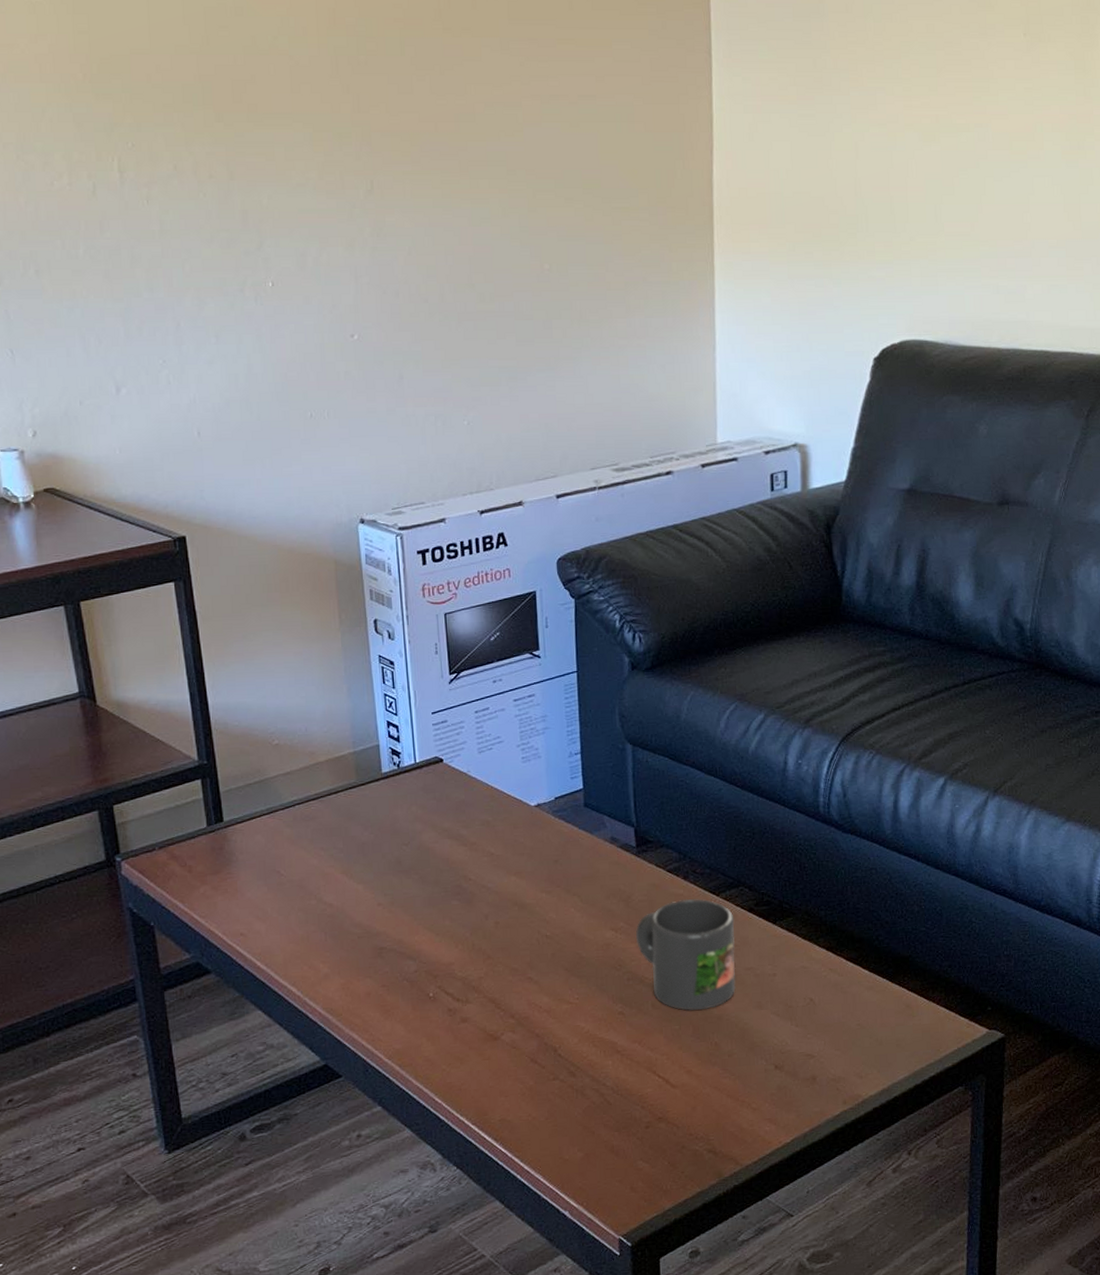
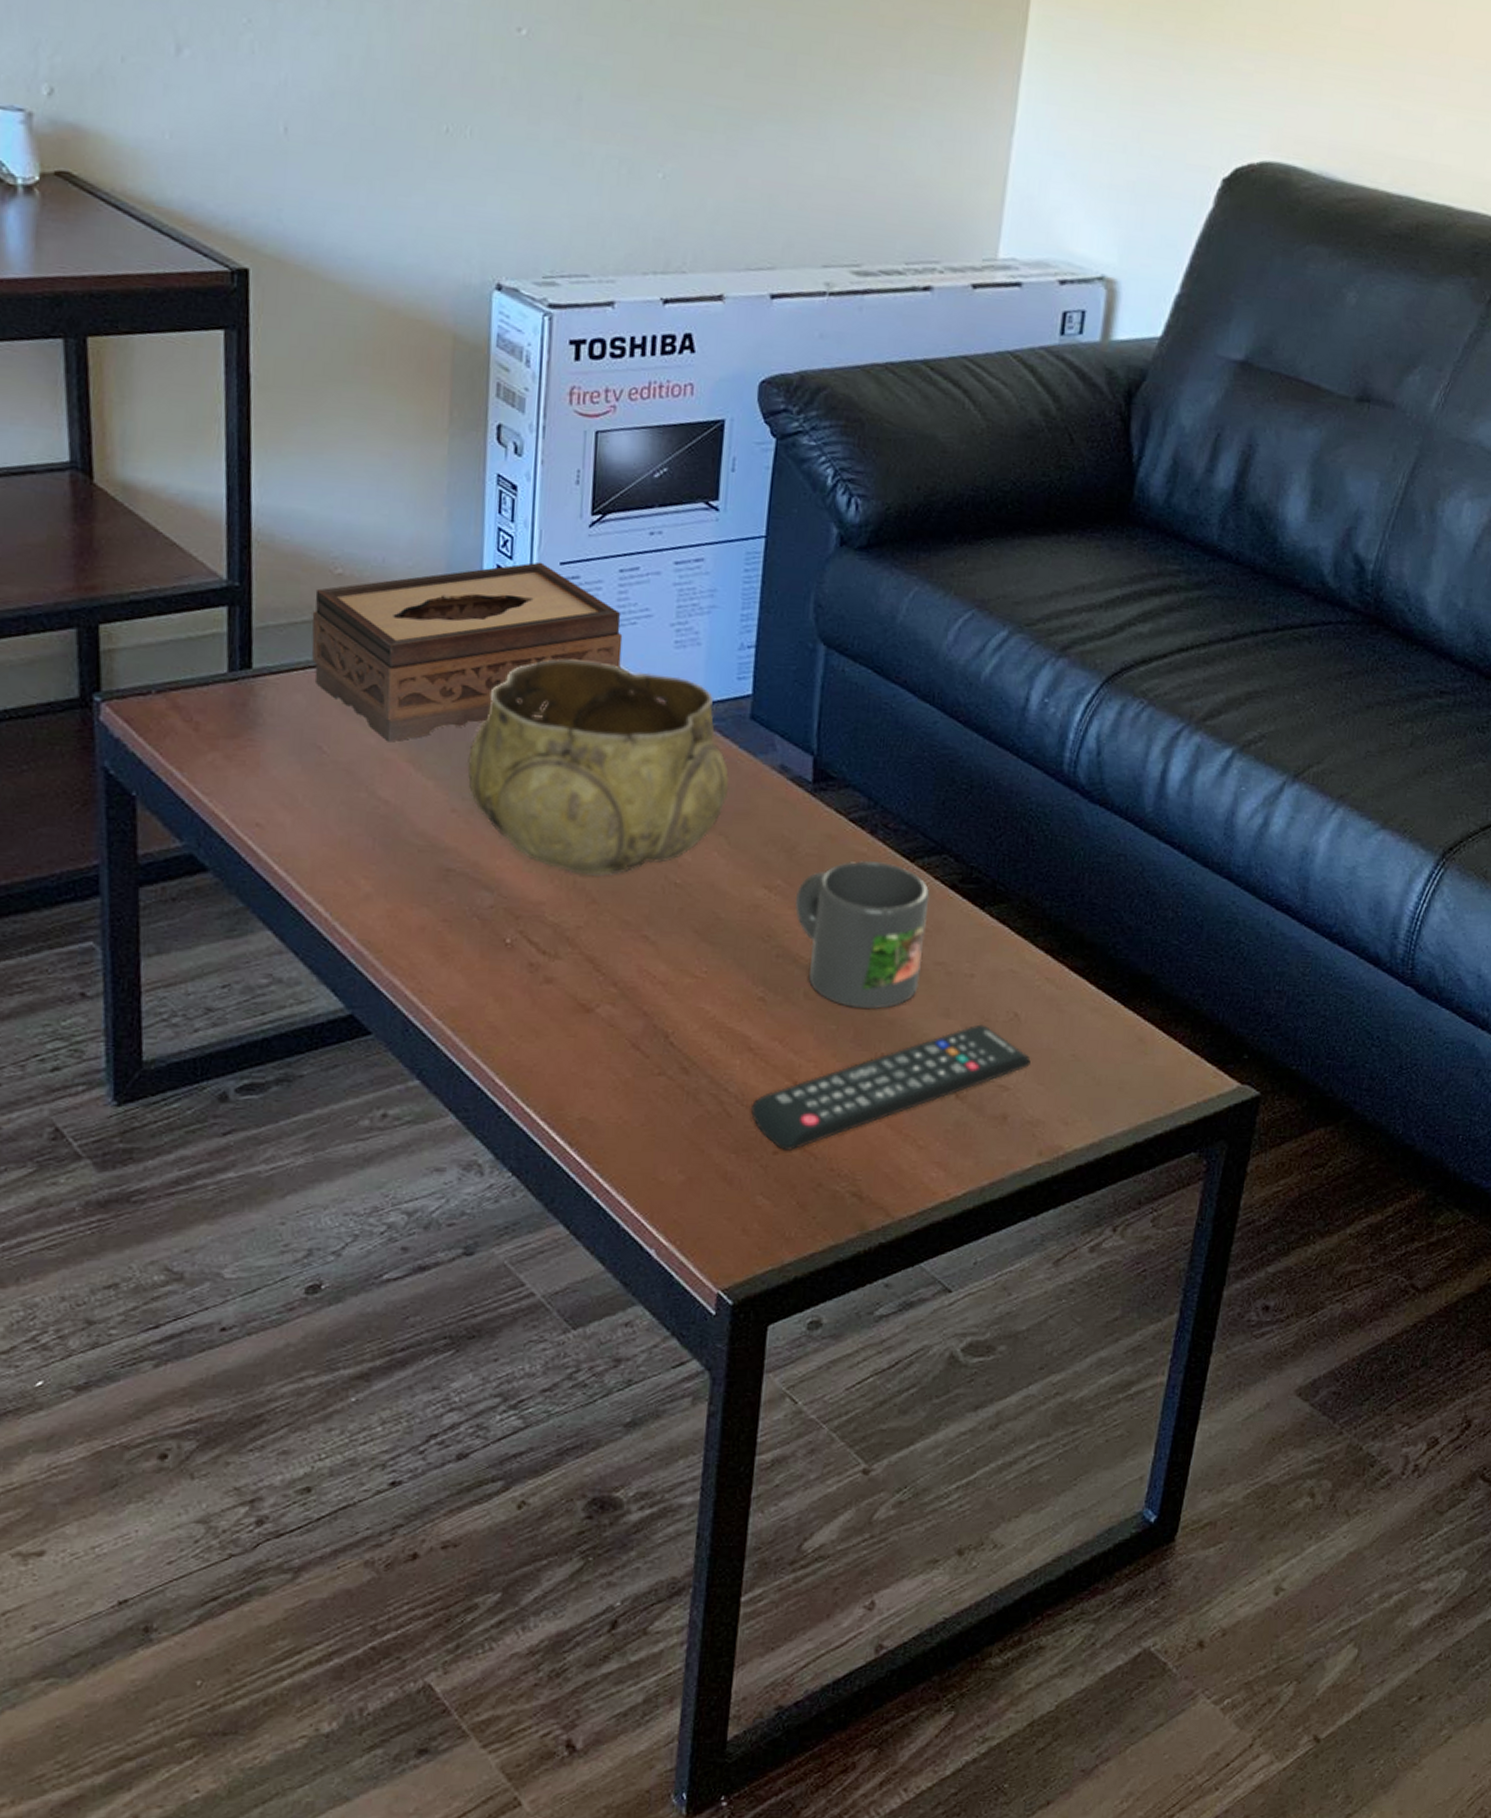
tissue box: none [261,714,485,861] -> present [311,562,623,742]
decorative bowl: none [385,781,576,939] -> present [467,659,729,876]
remote control: none [625,1010,827,1124] -> present [751,1024,1031,1150]

